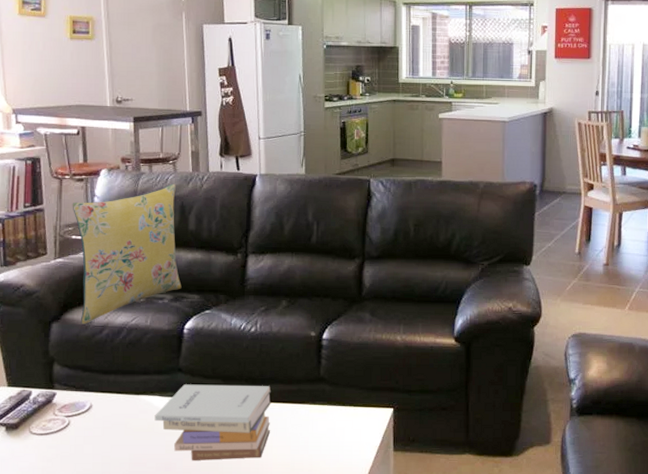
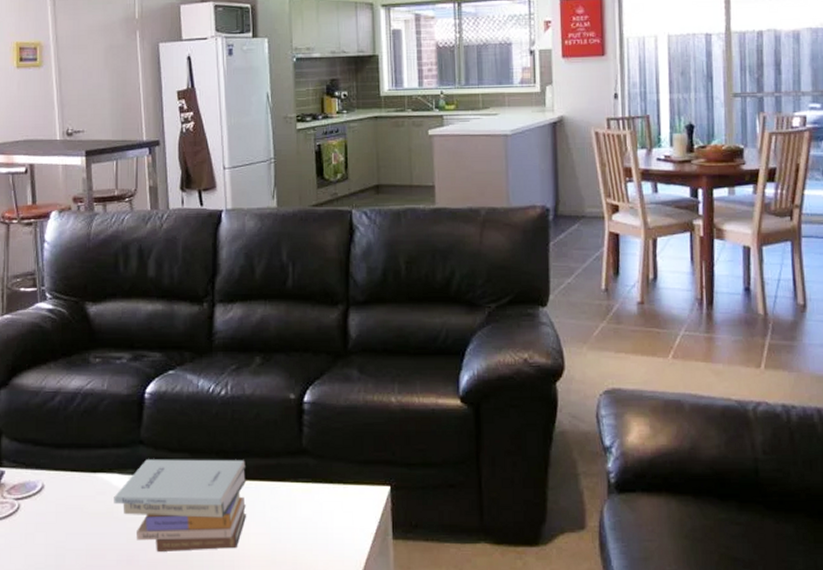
pillow: present [72,183,182,324] -> none [20,224,142,390]

